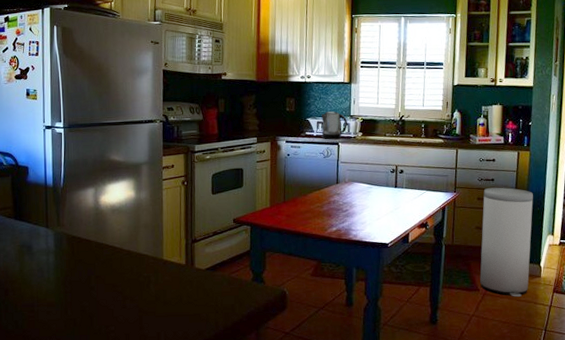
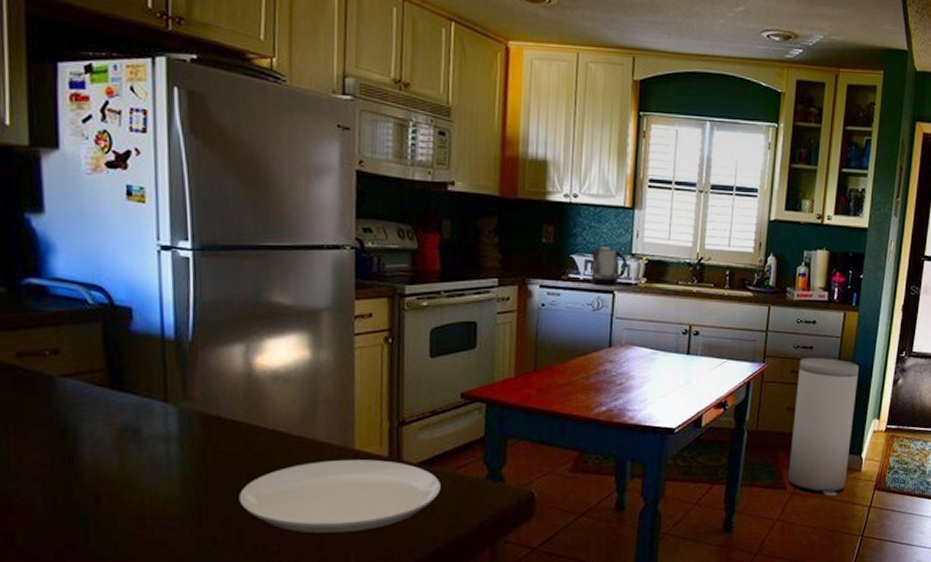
plate: none [90,266,221,319] -> present [238,459,441,534]

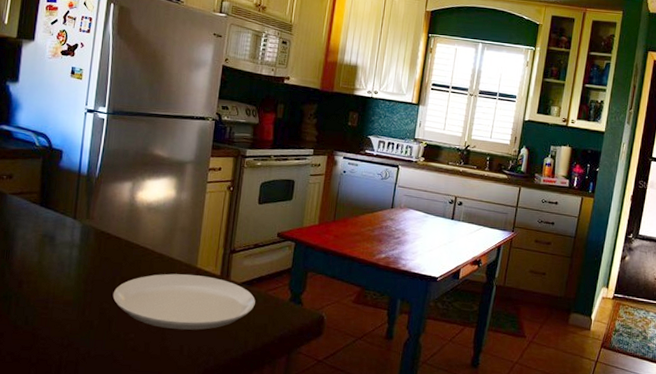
kettle: present [591,245,628,286] -> none [381,131,411,162]
pedal bin: present [788,357,859,497] -> none [527,231,592,350]

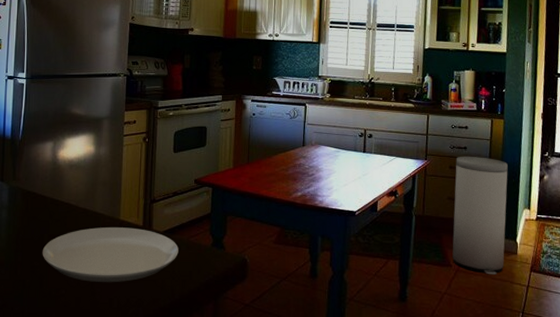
pedal bin: none [527,231,592,350] -> present [452,156,508,276]

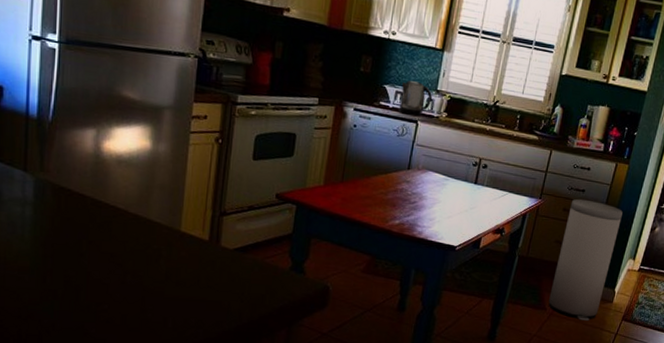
plate: present [42,227,178,283] -> none [79,237,251,302]
kettle: none [288,70,316,100] -> present [398,80,433,117]

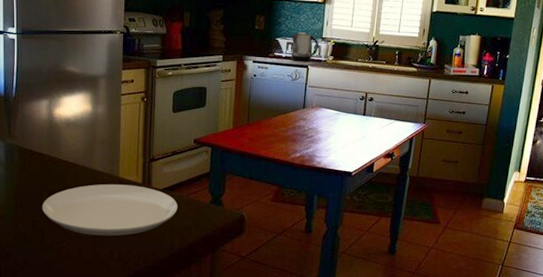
plate: none [79,237,251,302] -> present [42,184,178,237]
pedal bin: present [548,199,623,322] -> none [442,120,503,233]

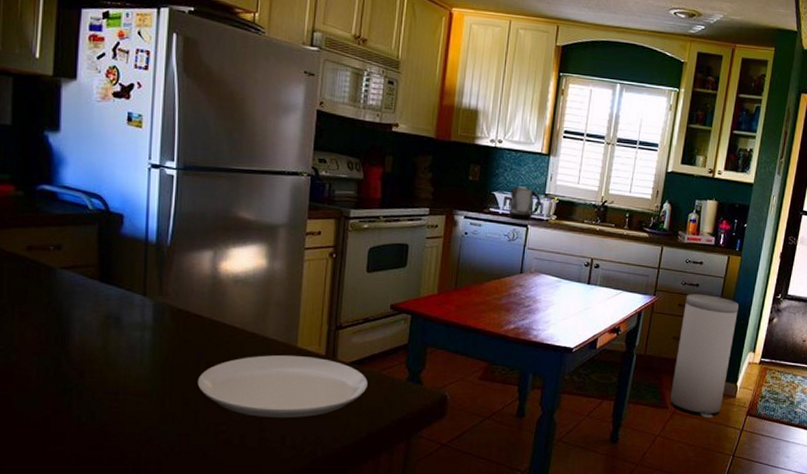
pedal bin: none [442,120,503,233] -> present [670,293,739,419]

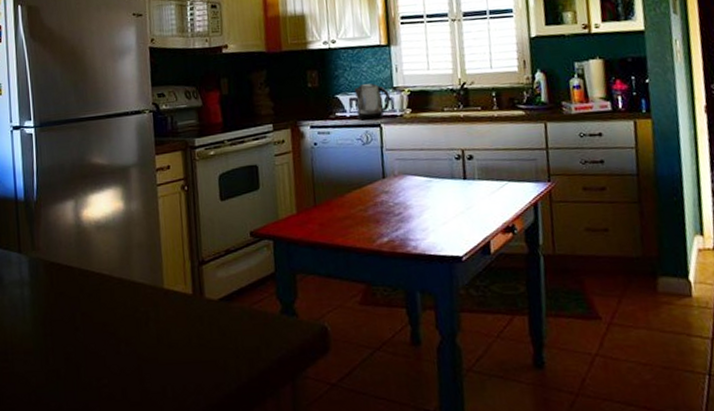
plate: present [197,355,368,419] -> none [75,297,240,368]
pedal bin: present [670,293,739,419] -> none [590,171,676,328]

